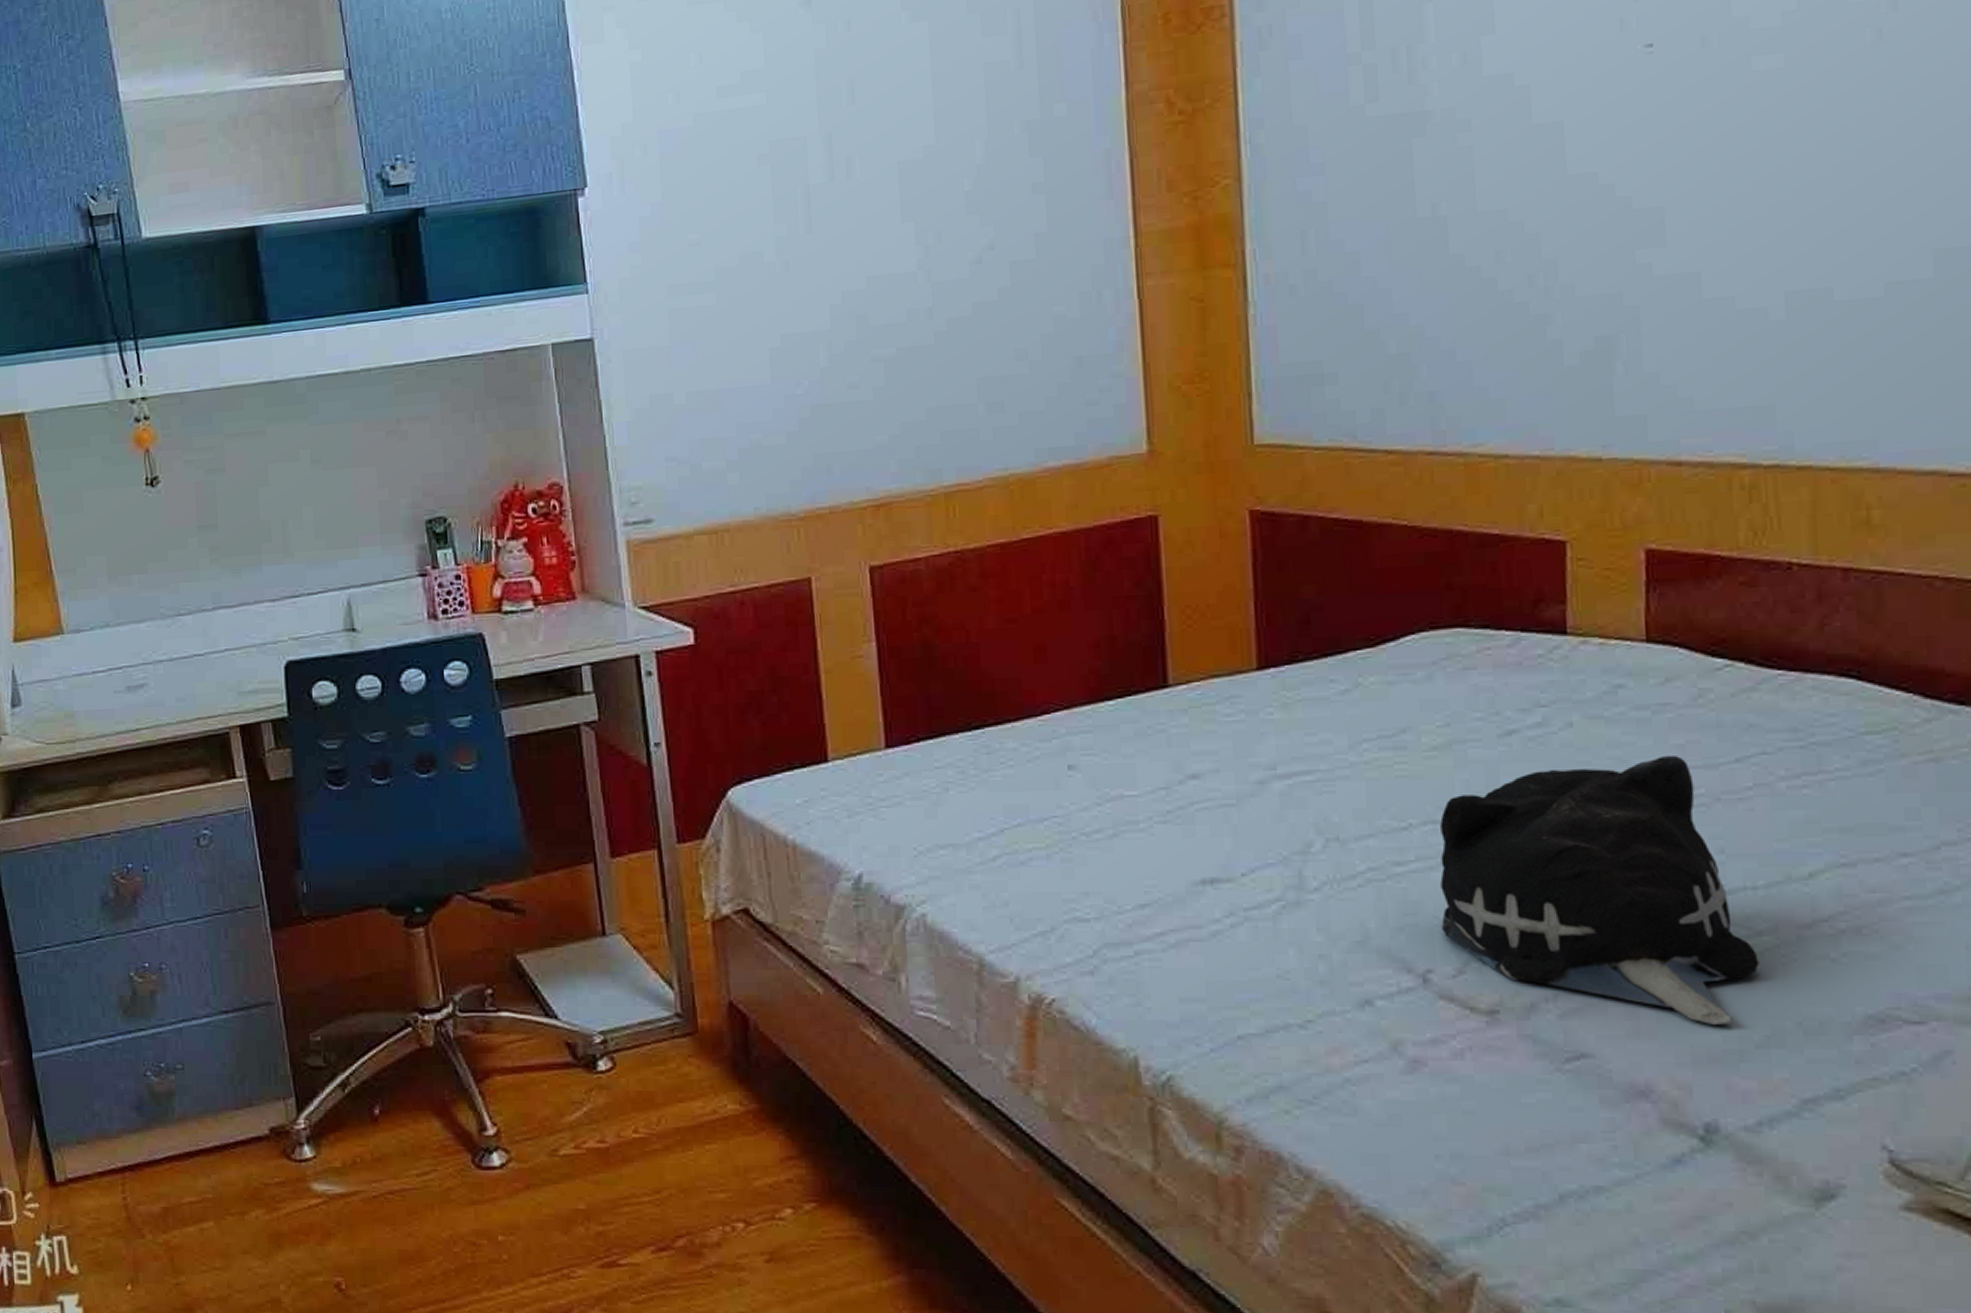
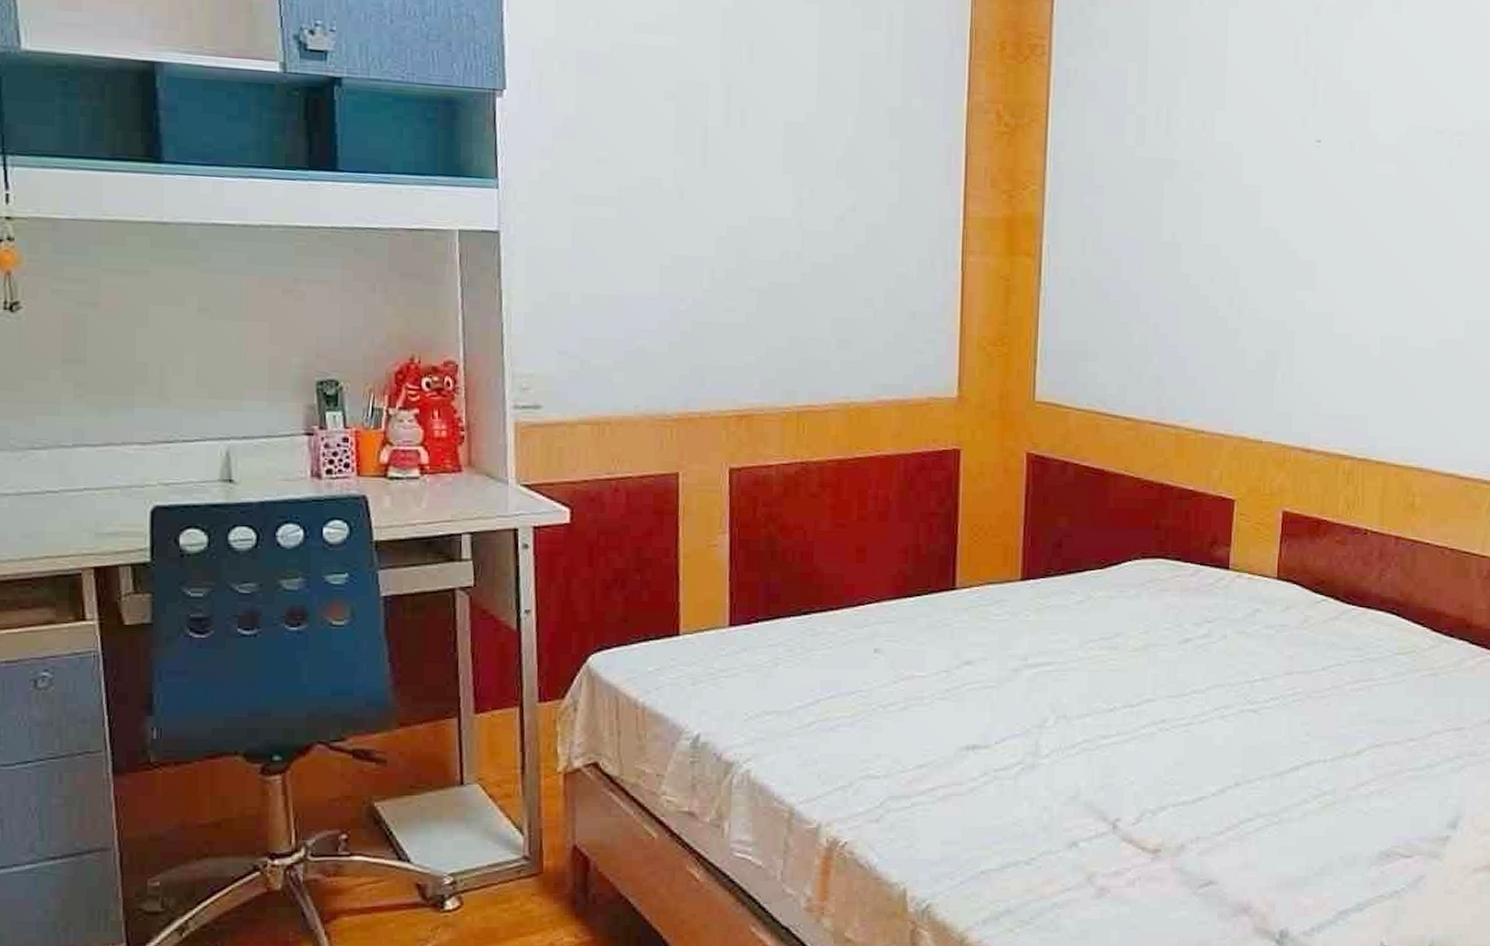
plush toy: present [1440,754,1759,1025] -> none [1129,662,1323,859]

